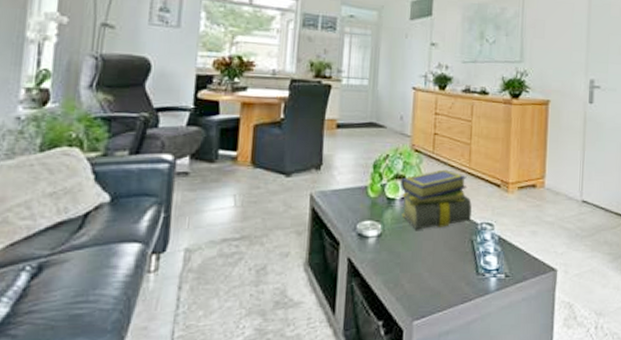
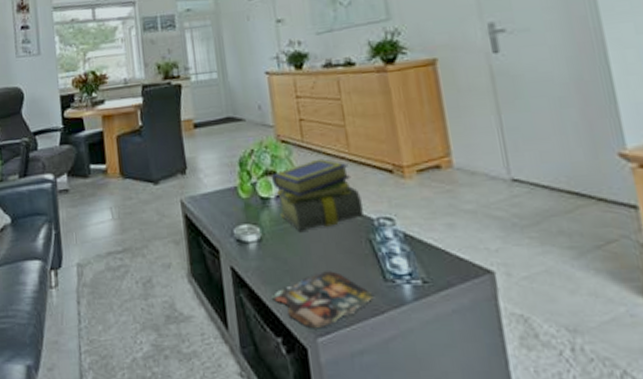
magazine: none [381,265,466,312] -> present [272,271,374,328]

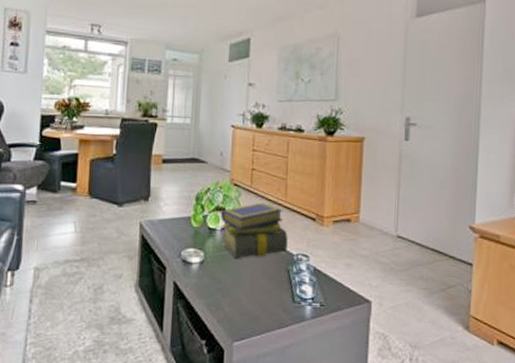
magazine: present [272,271,374,328] -> none [203,291,282,334]

